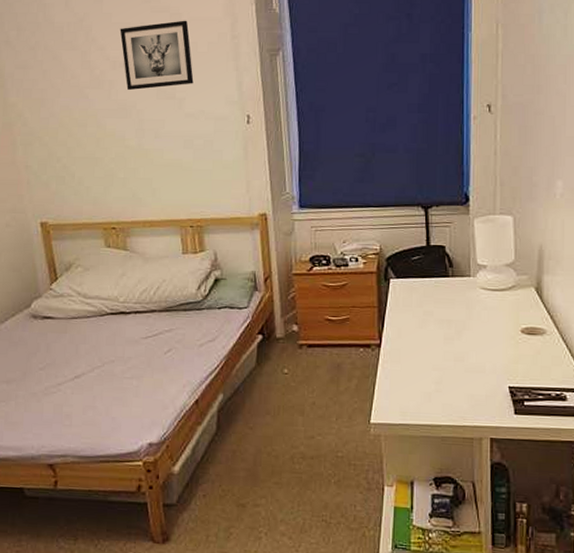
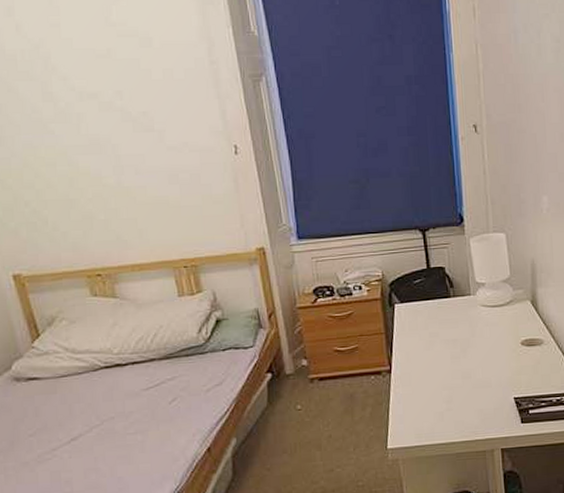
wall art: present [120,20,194,91] -> none [83,45,173,124]

